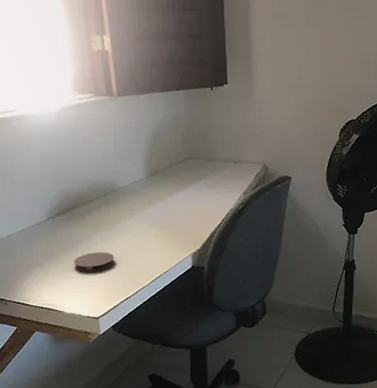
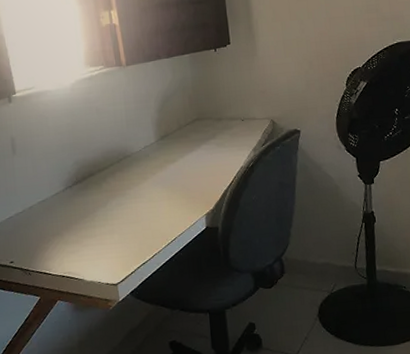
coaster: present [74,252,115,272] -> none [92,217,131,239]

